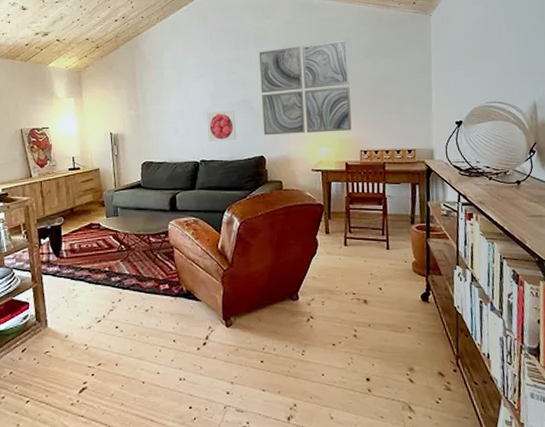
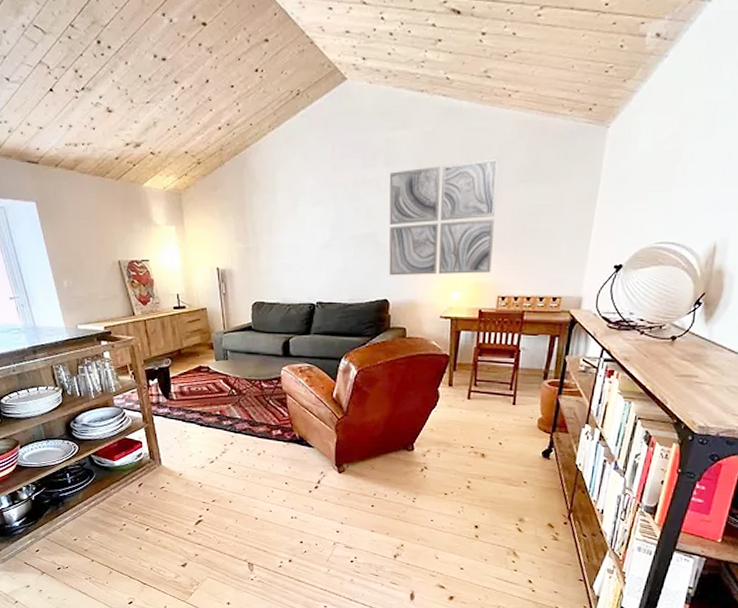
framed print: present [207,110,237,141] -> none [325,245,358,281]

